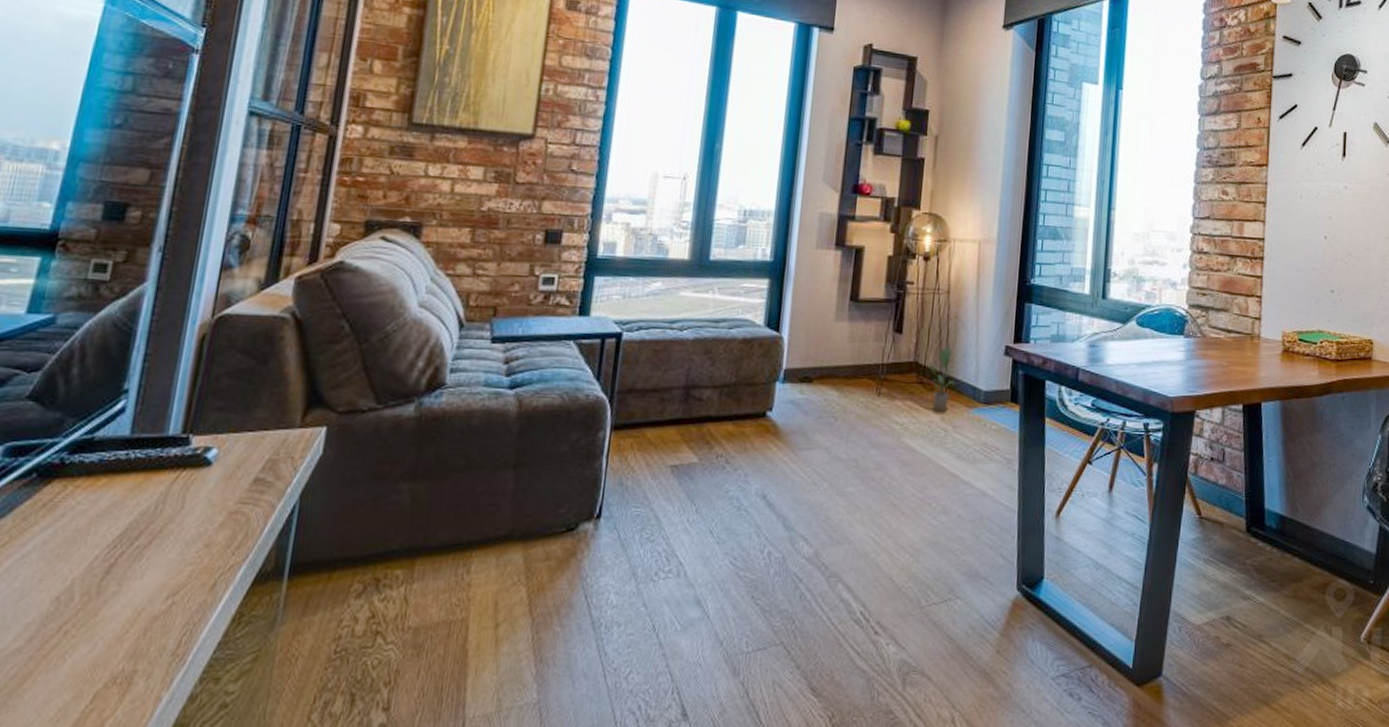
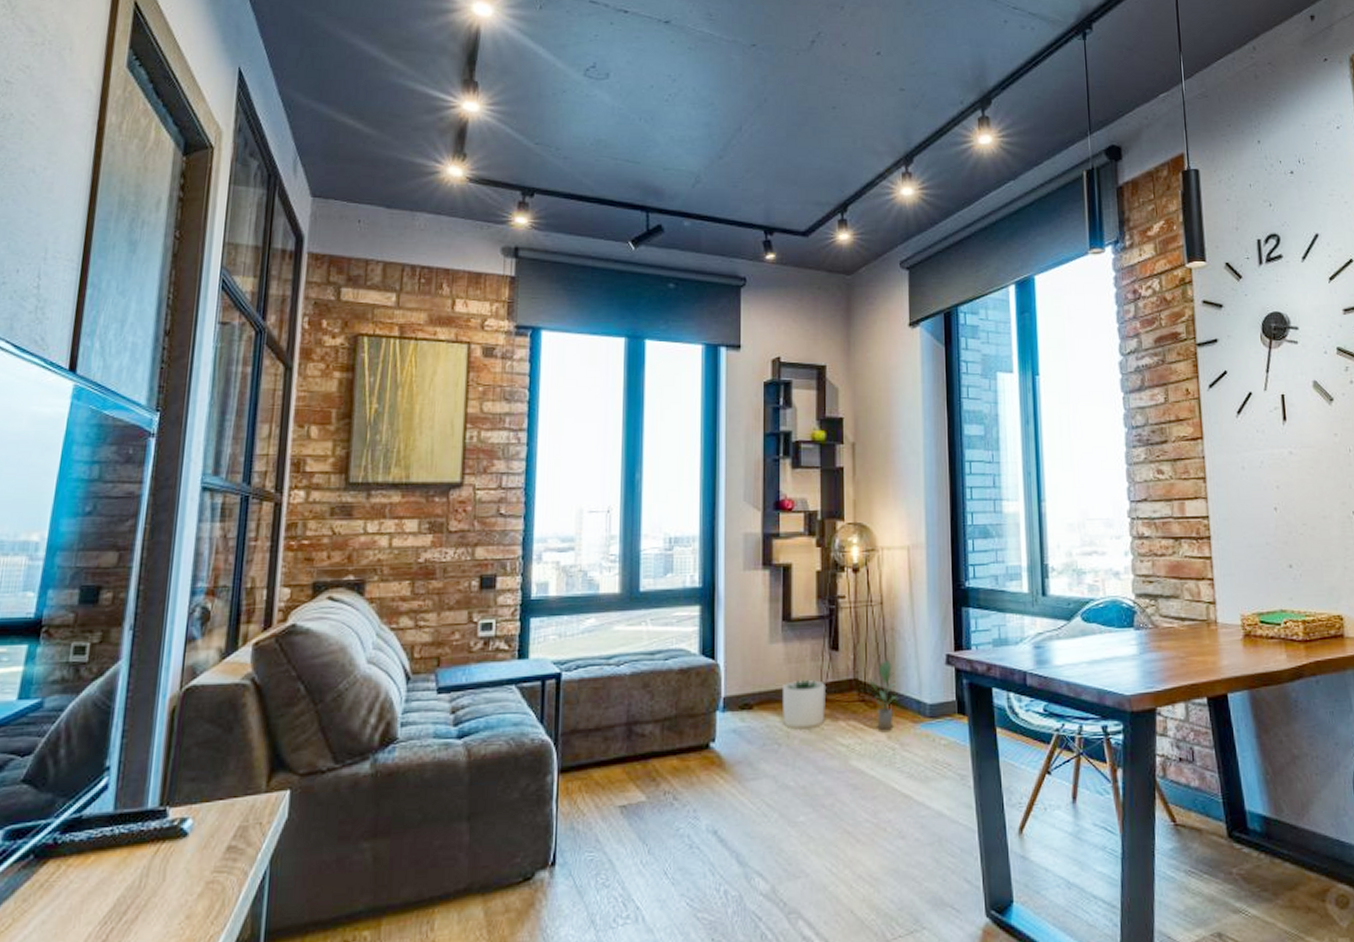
planter: none [841,358,886,406] -> present [783,679,825,730]

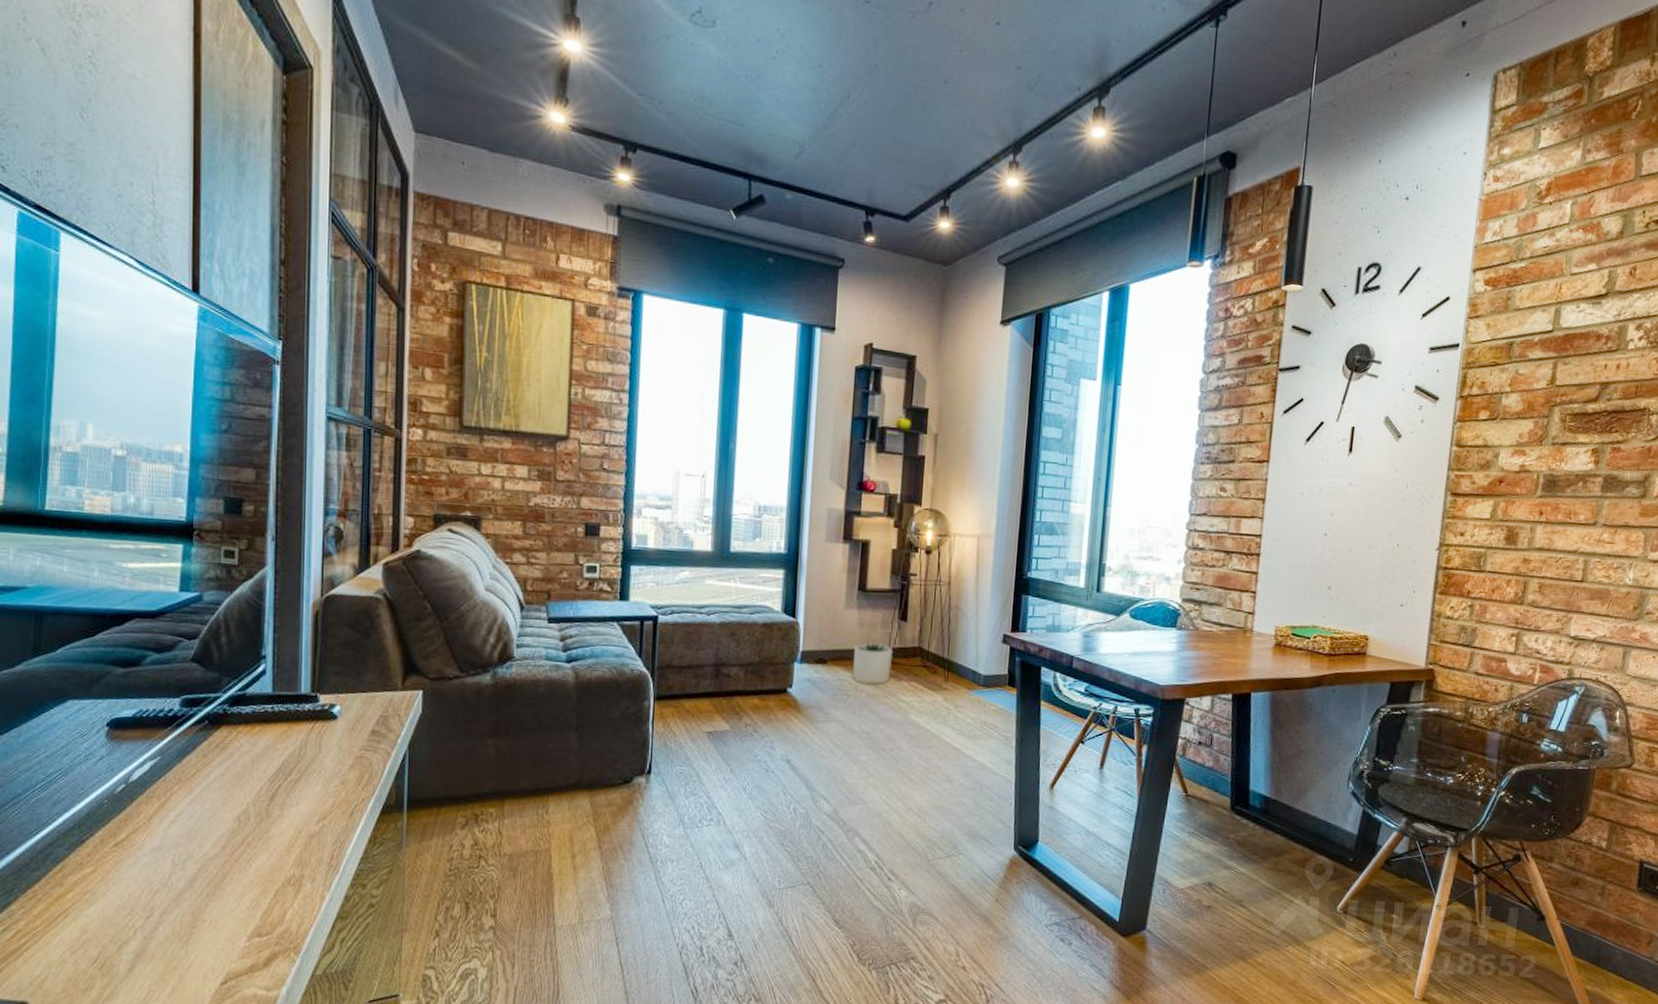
potted plant: present [867,659,899,733] -> none [930,633,957,695]

